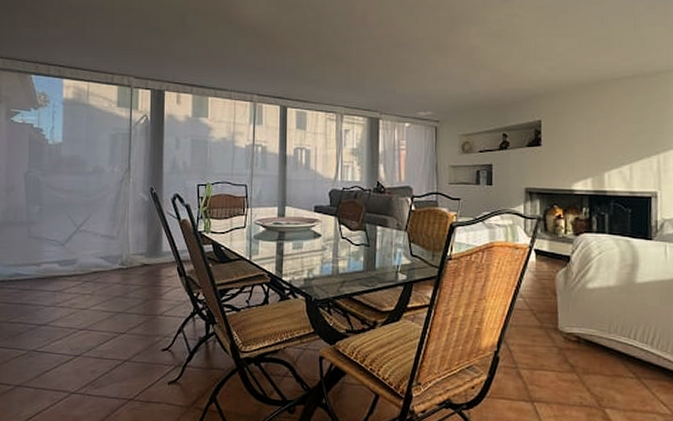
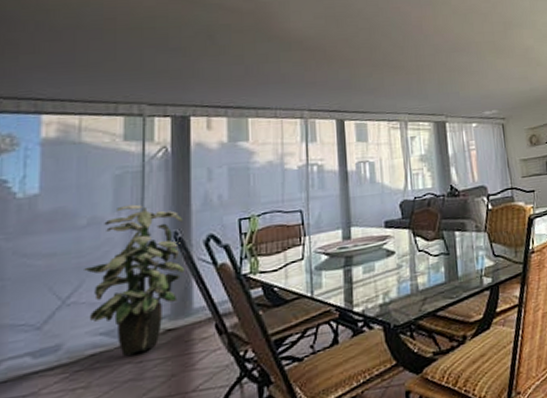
indoor plant: none [90,160,158,278] -> present [84,204,184,356]

